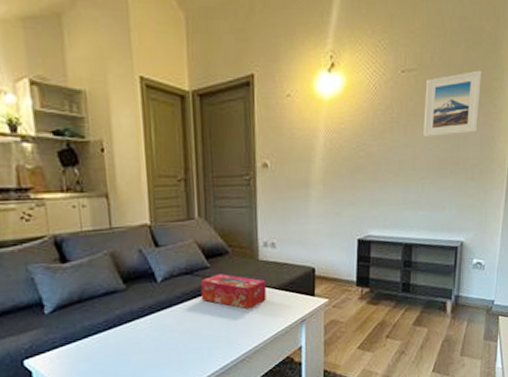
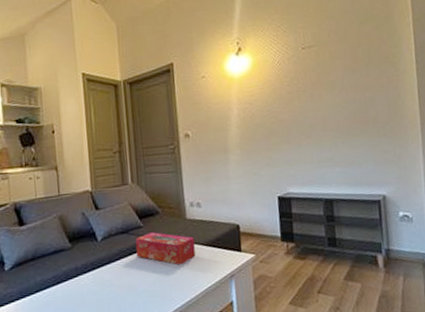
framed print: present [423,70,482,138] -> none [326,40,383,102]

